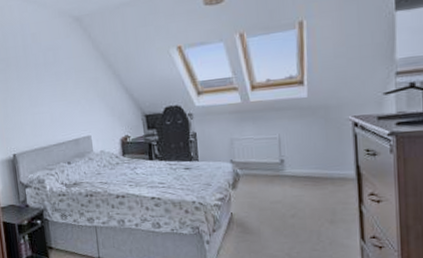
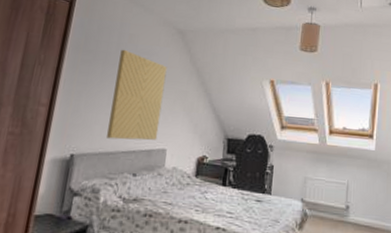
wall panel: none [28,50,81,136] -> present [107,49,167,141]

